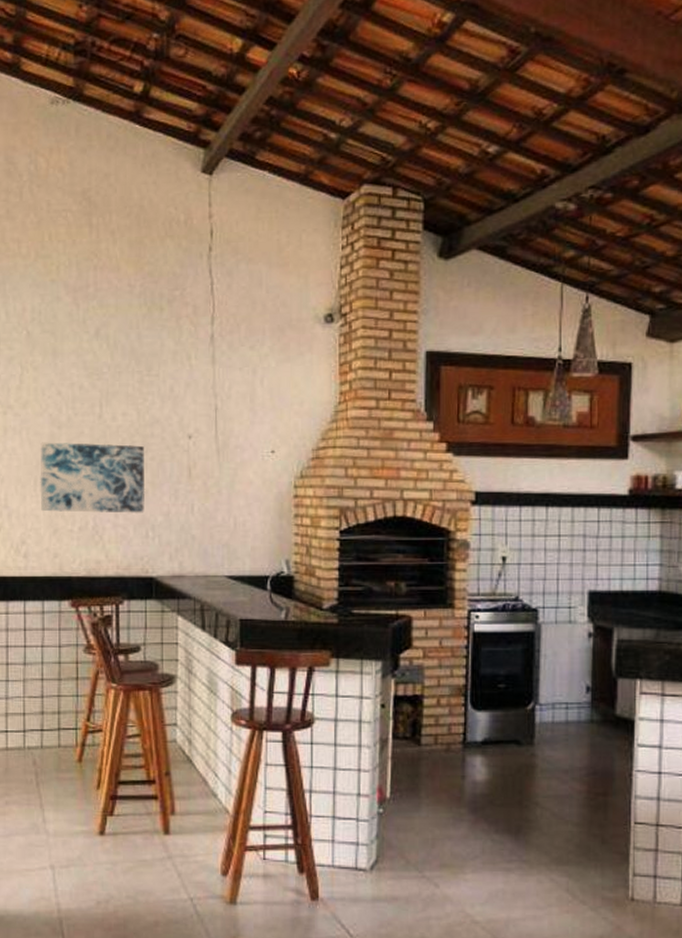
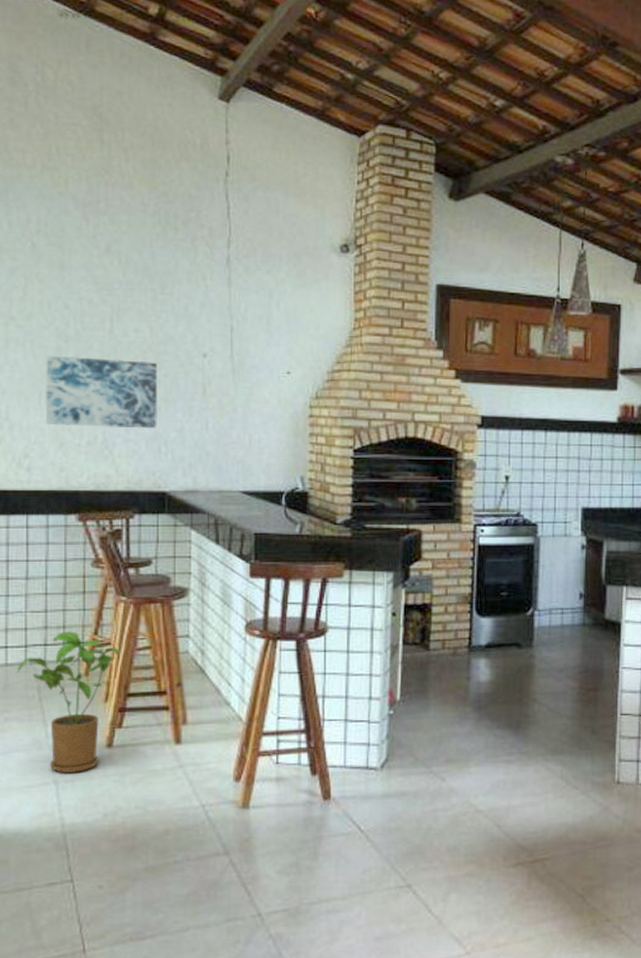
house plant: none [16,717,111,859] -> present [16,631,120,773]

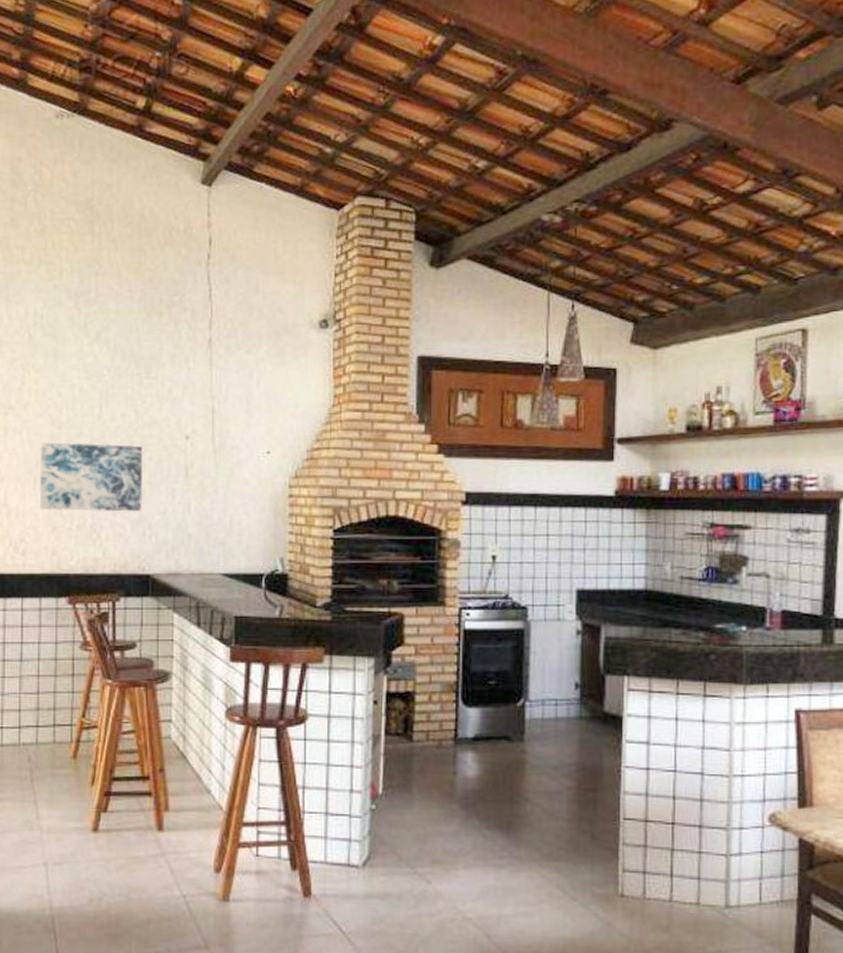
house plant: present [16,631,120,773] -> none [11,713,106,856]

